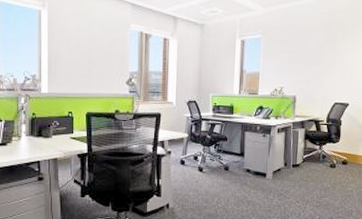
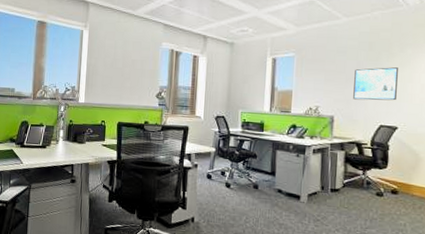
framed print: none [313,47,351,80] -> present [353,67,398,101]

